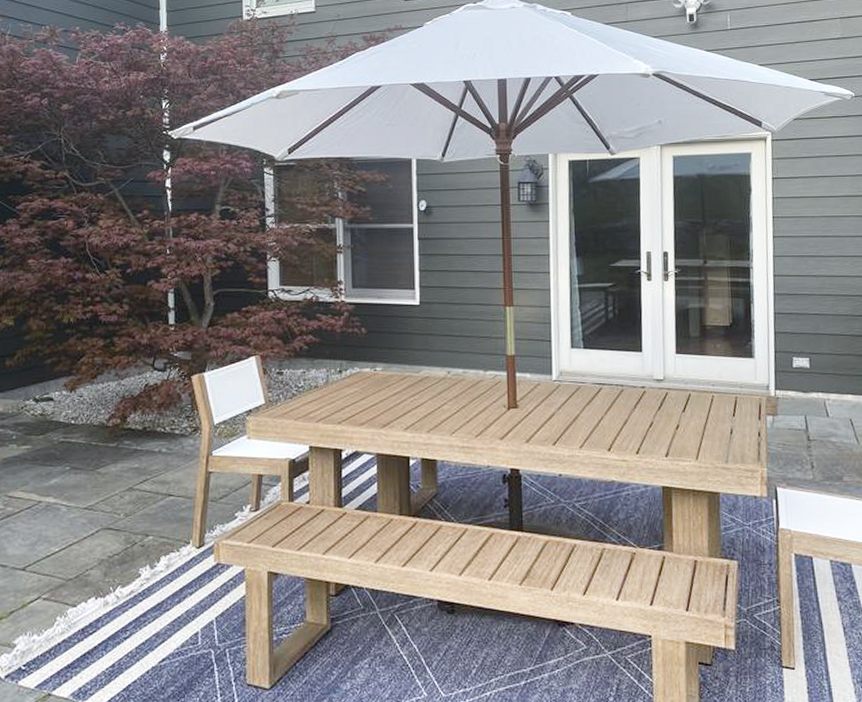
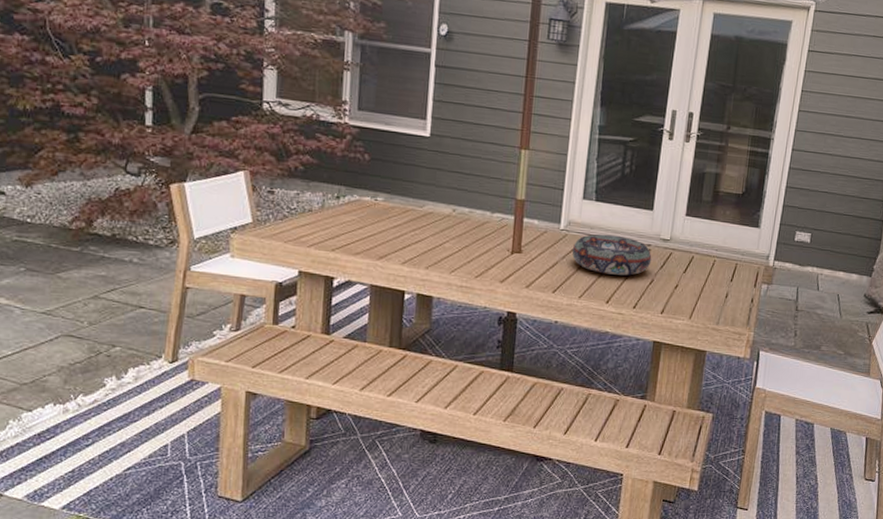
decorative bowl: none [567,380,648,421] -> present [572,234,652,276]

